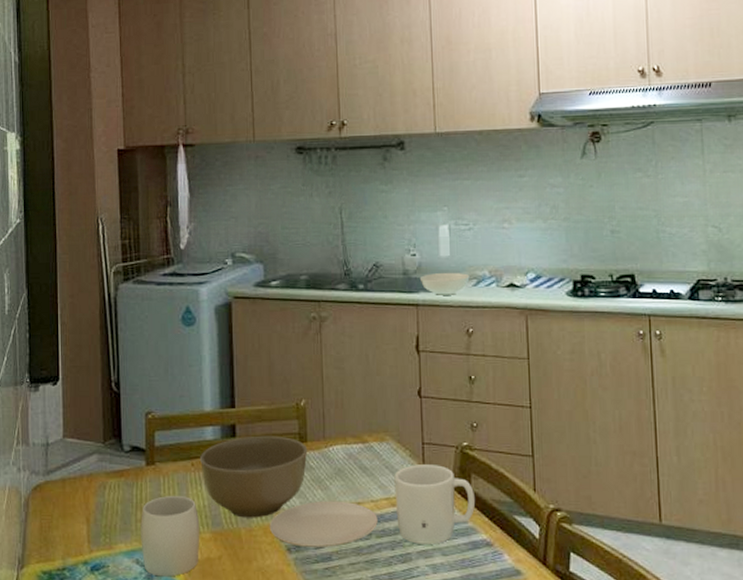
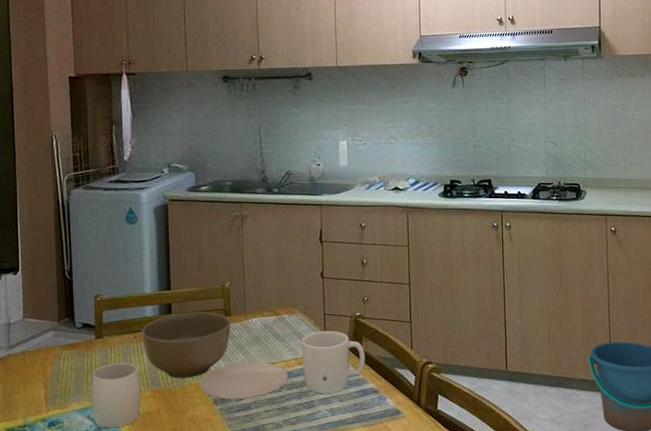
bowl: present [419,273,470,295] -> none [323,179,363,197]

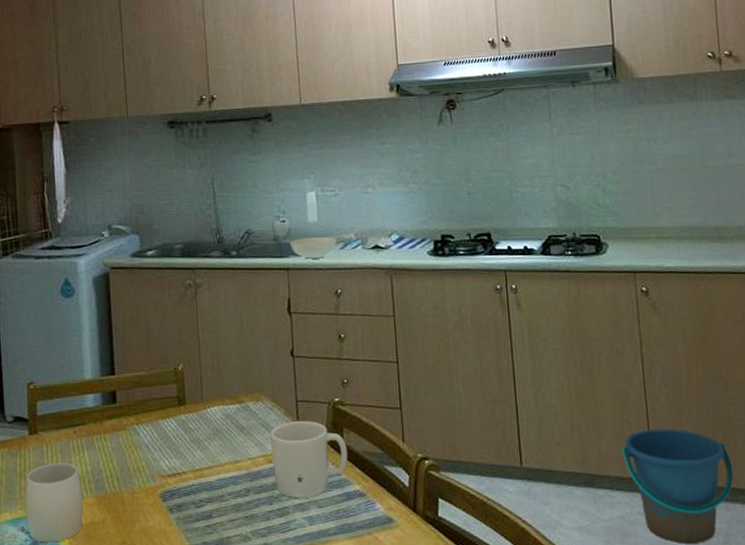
bowl: present [141,311,231,378] -> none [81,400,187,481]
plate: present [199,362,288,399] -> none [151,460,256,506]
bowl: none [323,179,363,197] -> present [289,237,337,259]

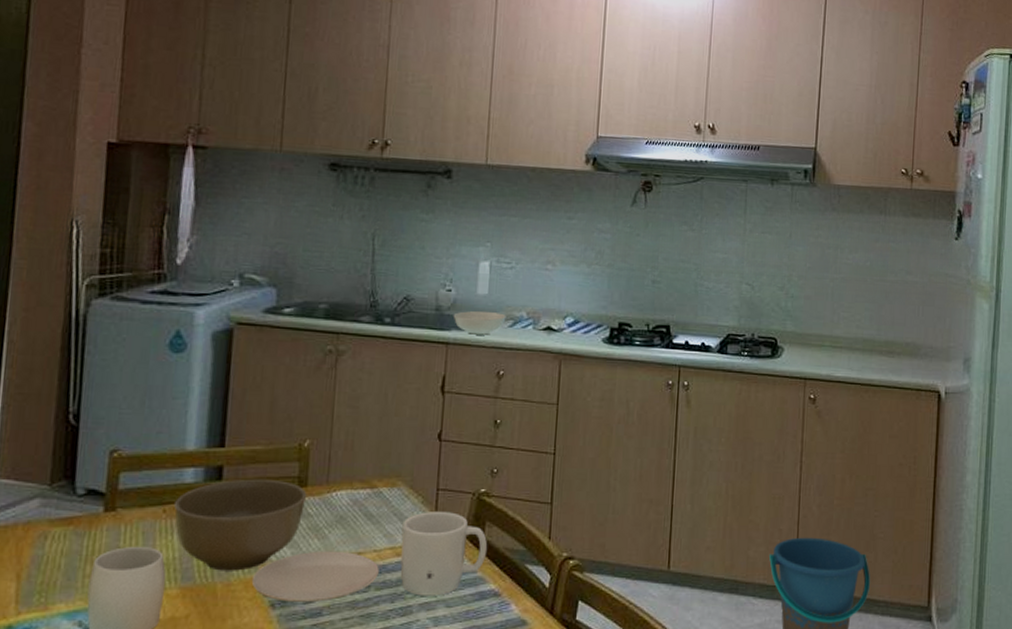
bowl: none [81,400,187,481] -> present [173,479,307,571]
plate: none [151,460,256,506] -> present [251,550,379,602]

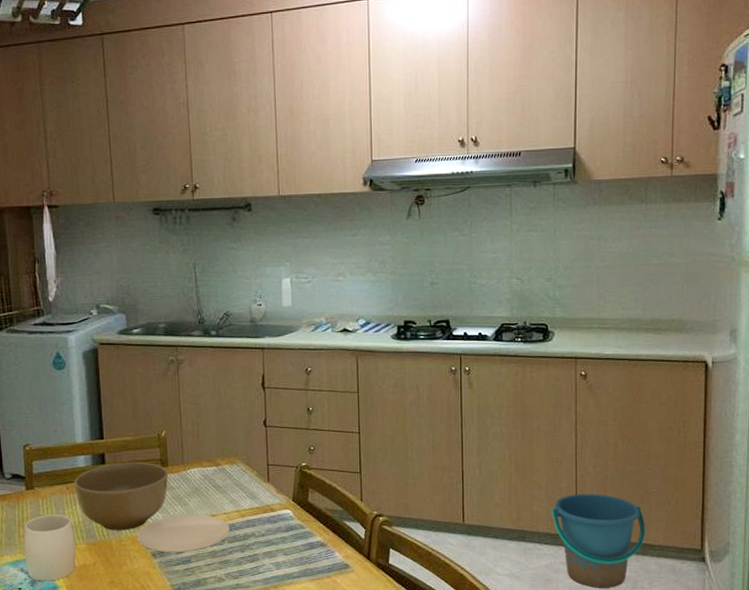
mug: present [400,510,488,596] -> none [243,481,312,547]
bowl: present [453,311,506,335] -> none [265,320,309,340]

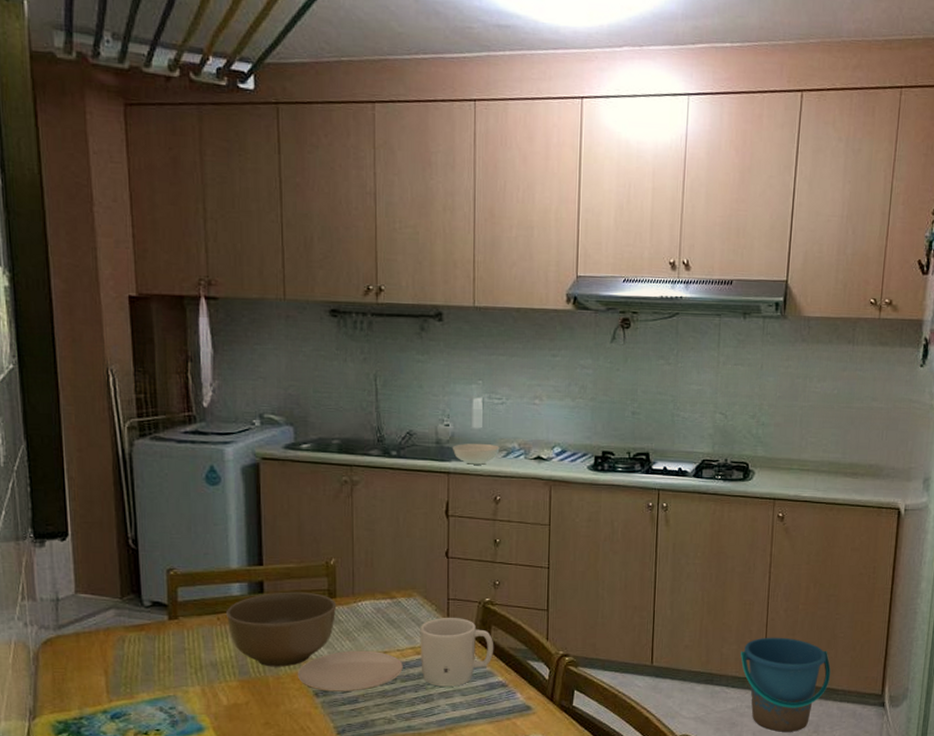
mug: present [23,514,77,581] -> none [163,647,227,722]
mug: none [243,481,312,547] -> present [420,617,494,687]
bowl: none [265,320,309,340] -> present [452,444,500,465]

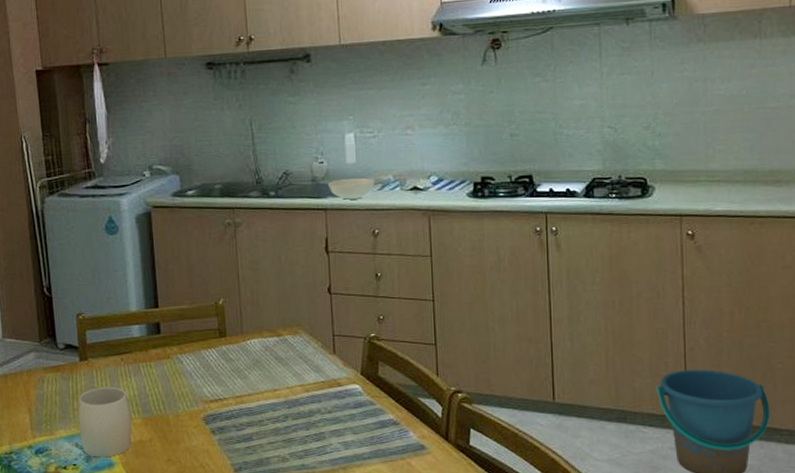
mug: none [163,647,227,722] -> present [77,386,132,458]
bowl: present [225,591,337,667] -> none [128,332,227,405]
plate: present [297,650,403,691] -> none [194,388,293,429]
mug: present [420,617,494,687] -> none [307,353,383,425]

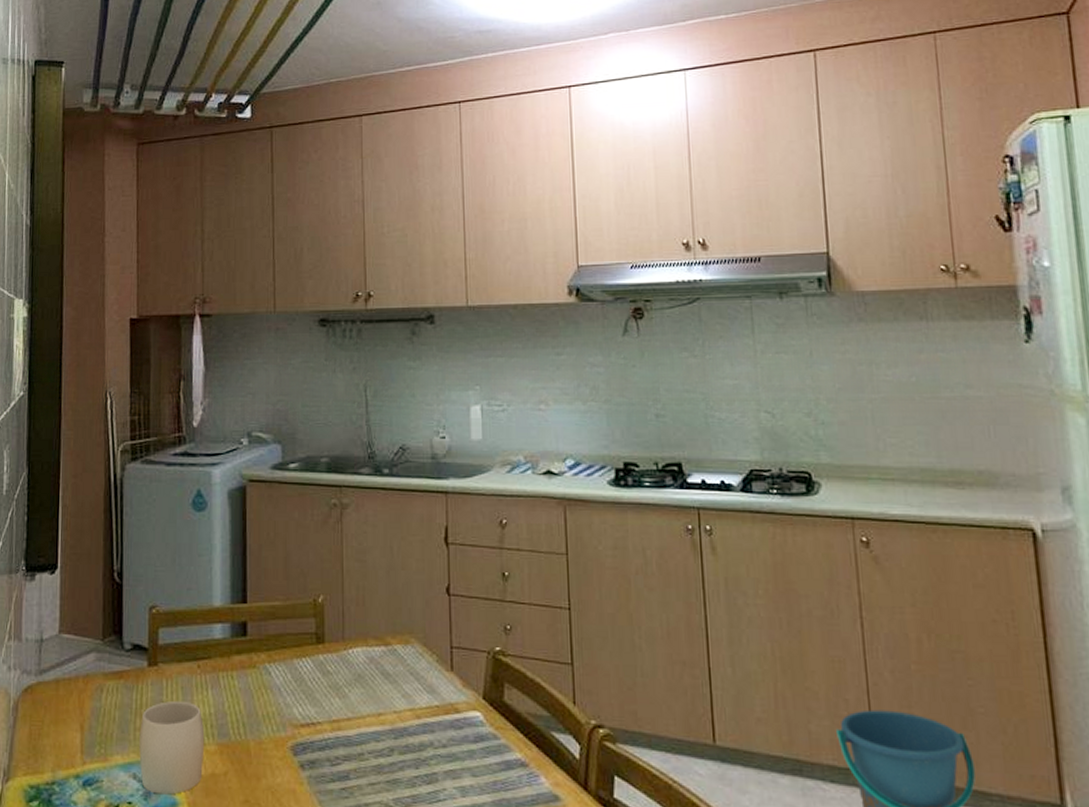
bowl: present [327,178,375,200] -> none [449,458,503,482]

